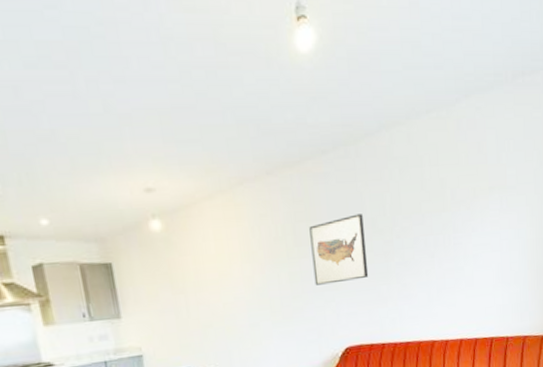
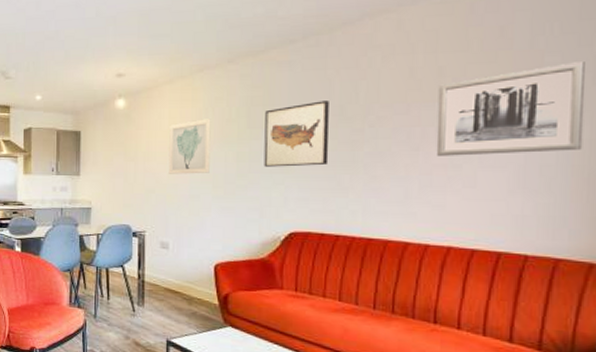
wall art: none [216,238,266,304] -> present [168,119,211,174]
wall art: none [442,175,533,261] -> present [436,62,585,156]

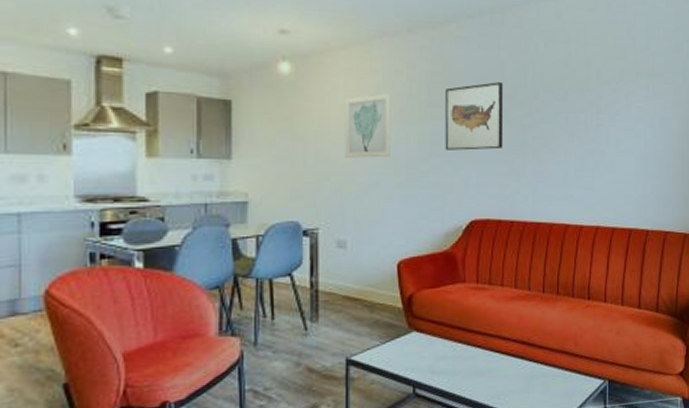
wall art: present [436,62,585,156] -> none [586,64,679,142]

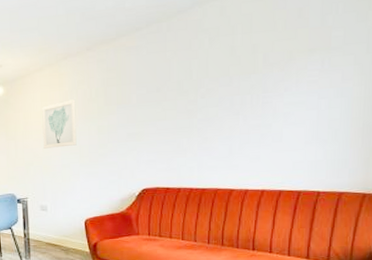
wall art: present [445,82,504,151] -> none [119,78,170,137]

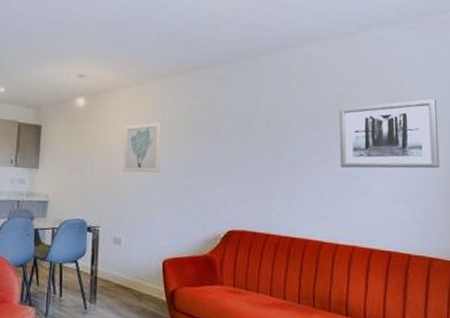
wall art: none [252,35,361,118] -> present [339,99,440,169]

